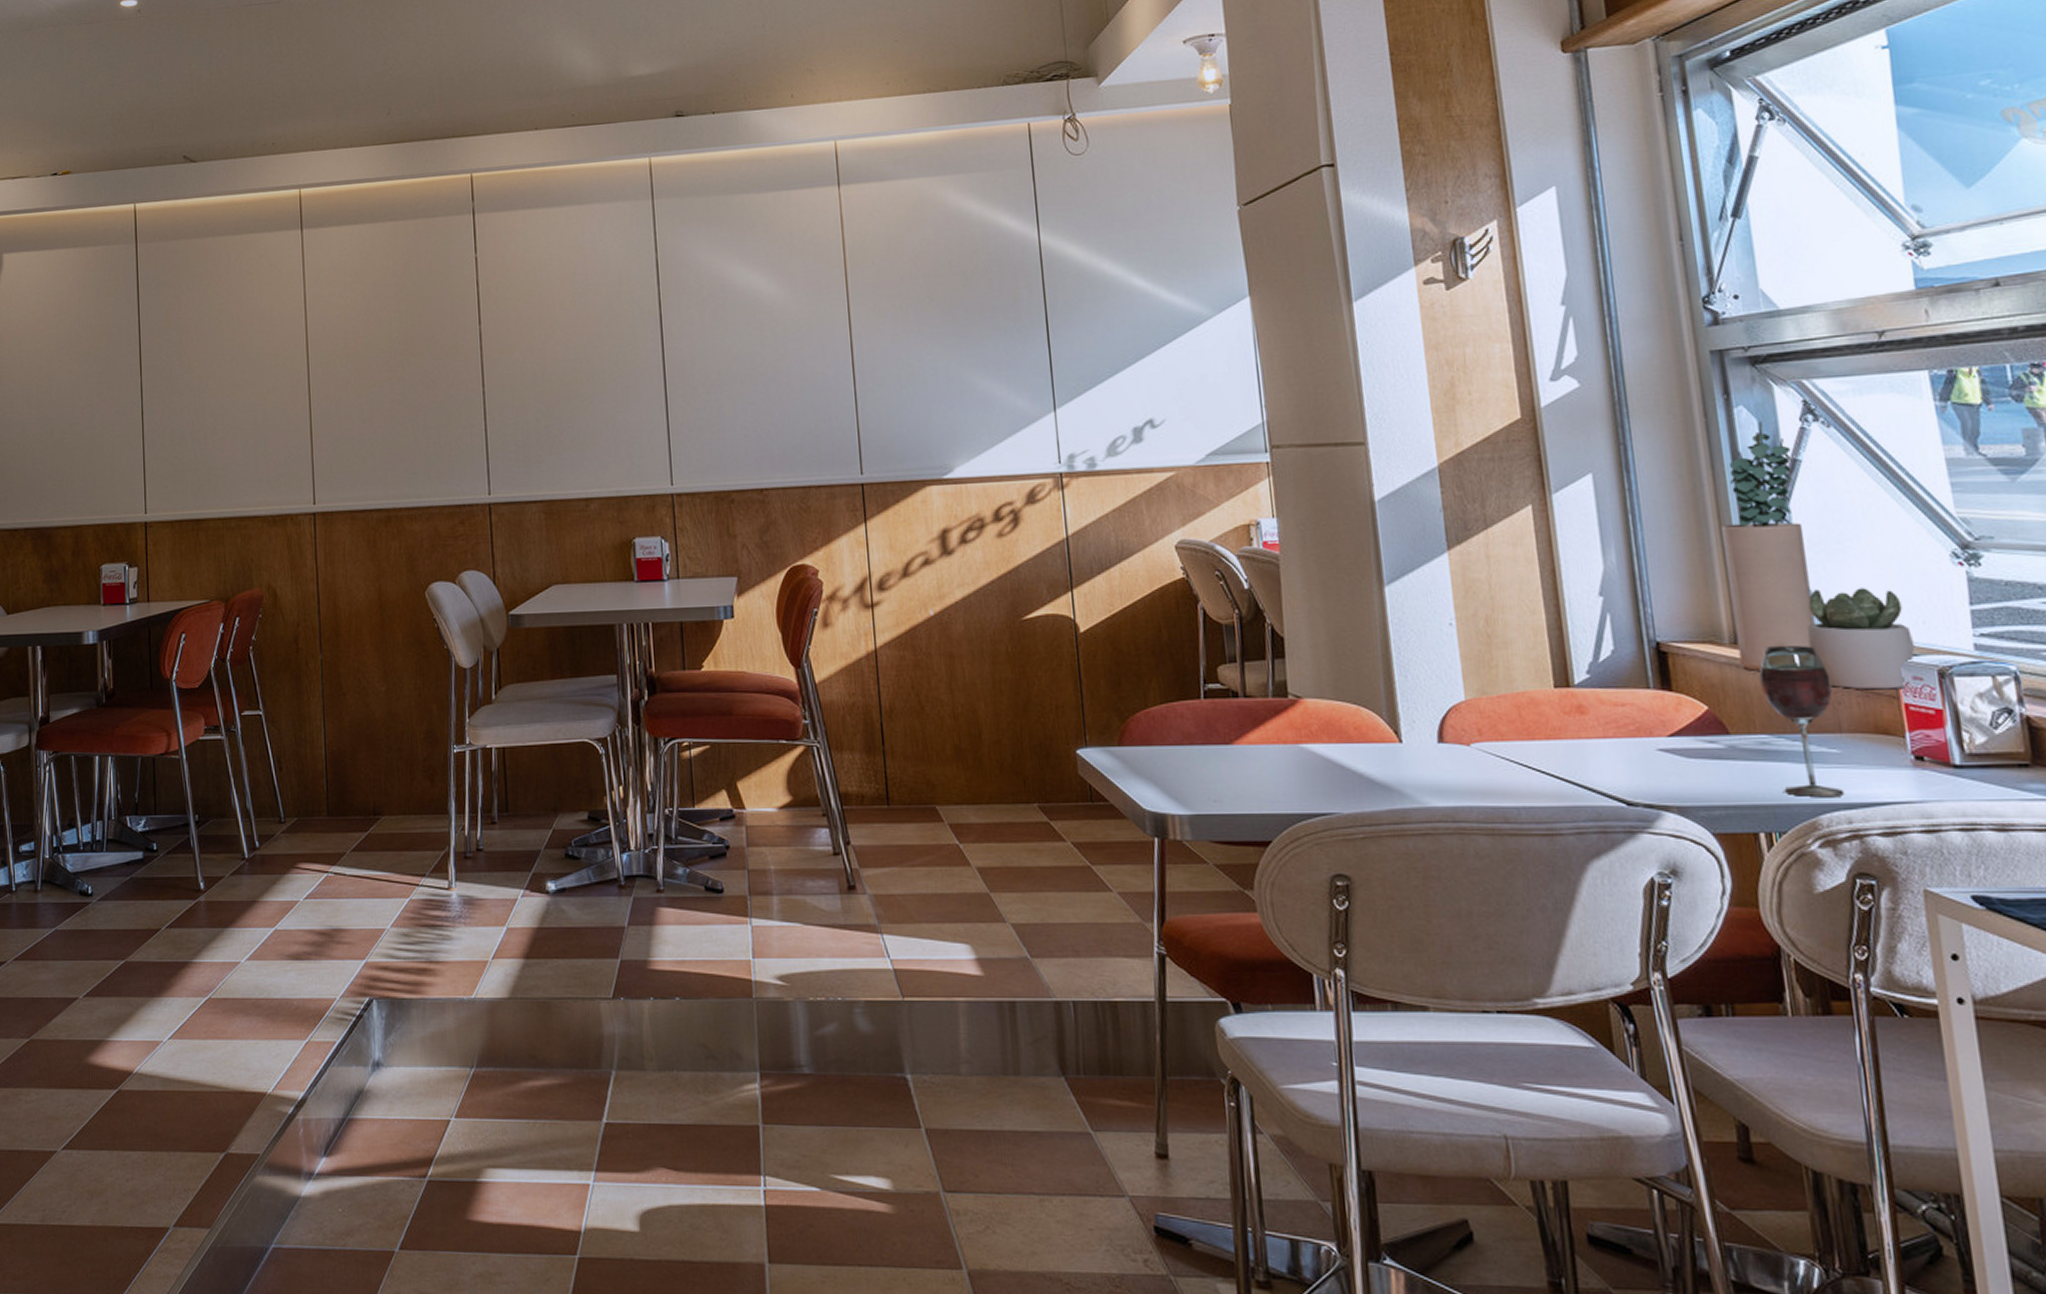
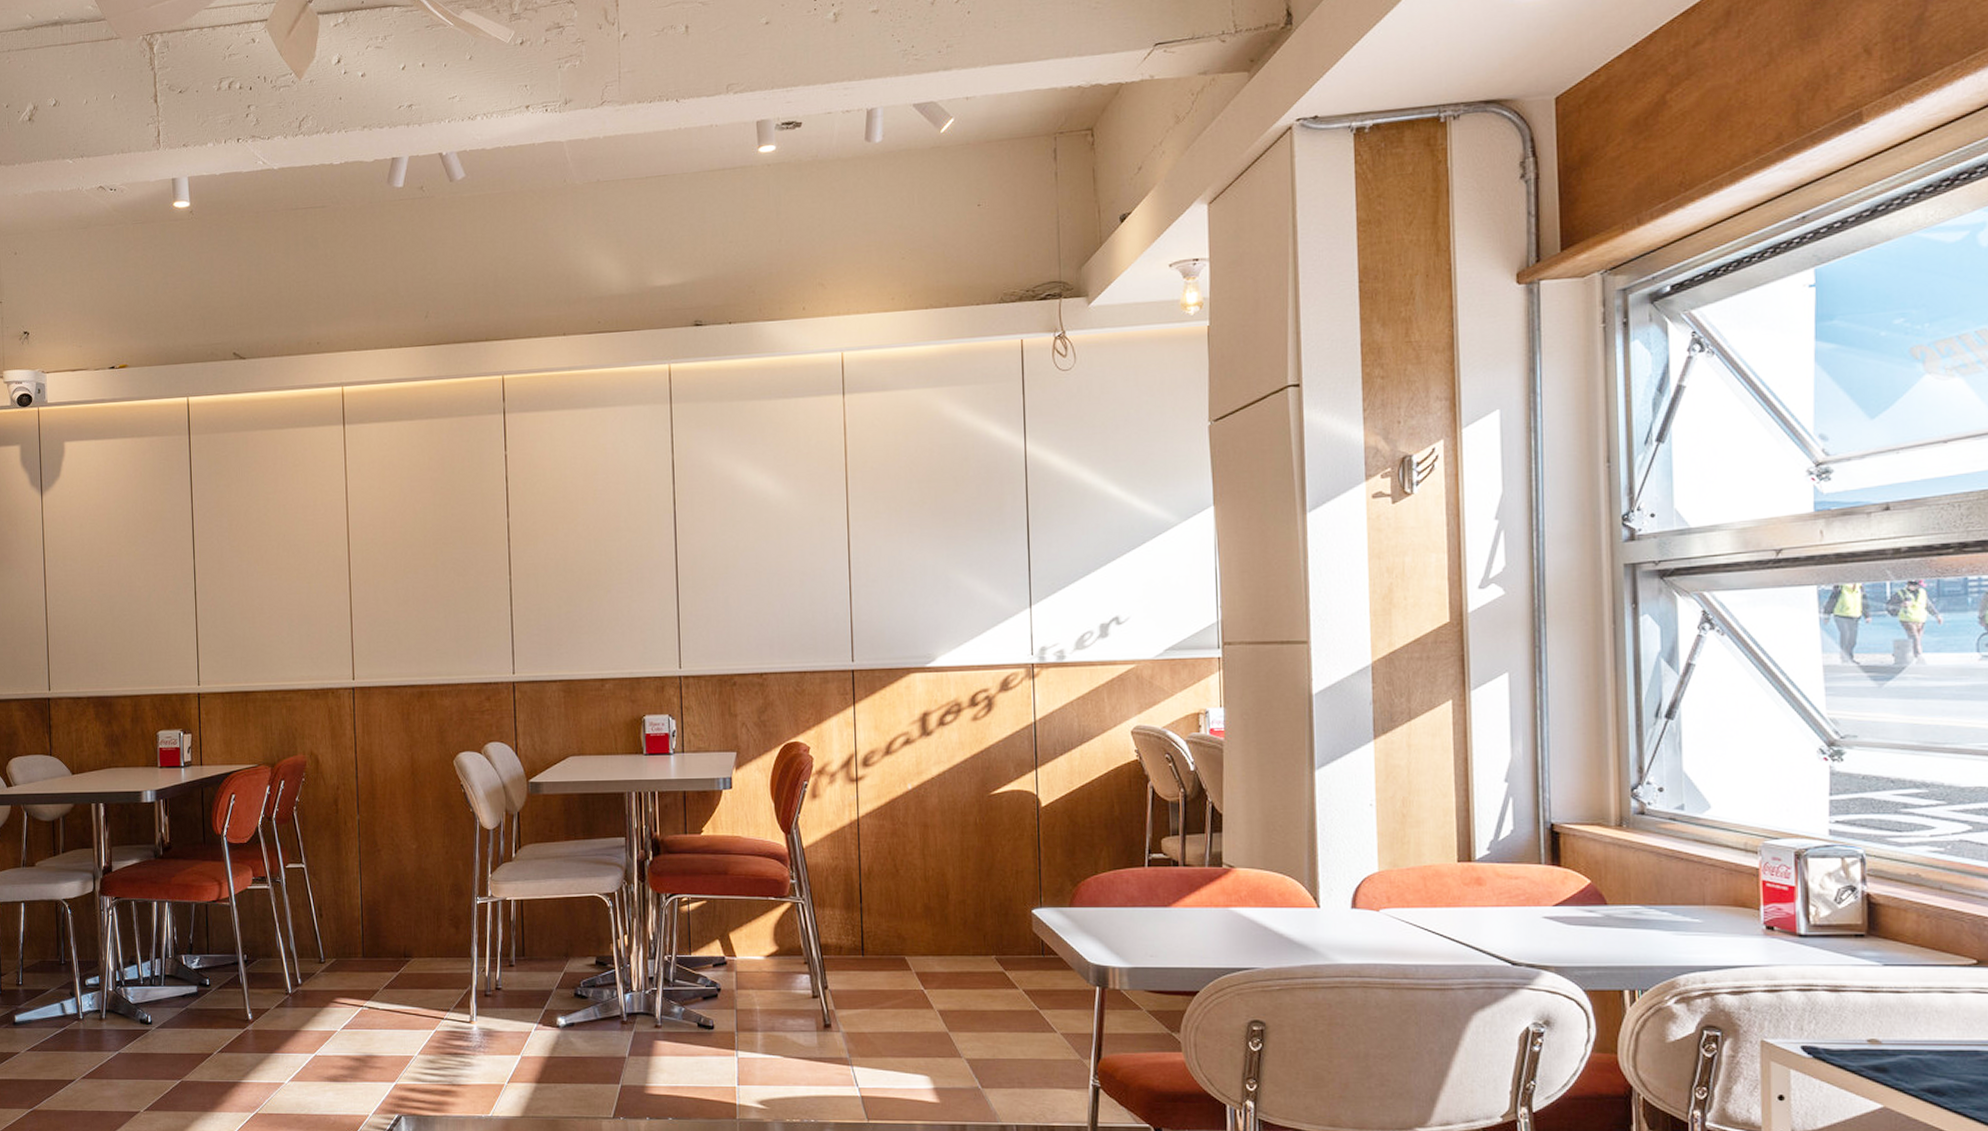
vase: present [1722,421,1815,671] -> none [1619,629,1692,850]
wineglass: present [1758,645,1845,797] -> none [1638,829,1702,959]
succulent plant: present [1807,588,1916,690] -> none [1684,779,1778,868]

